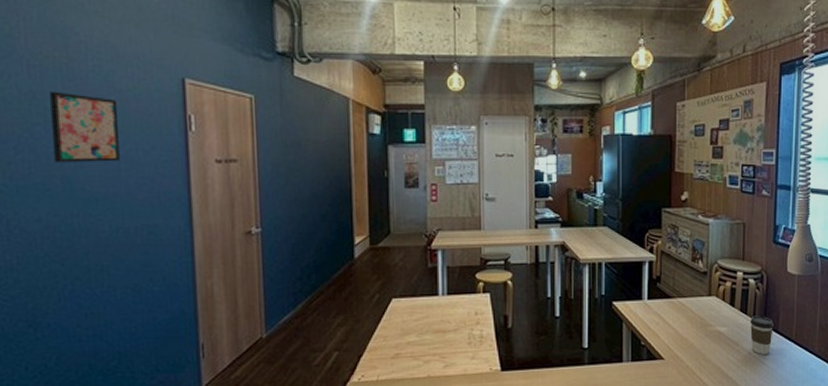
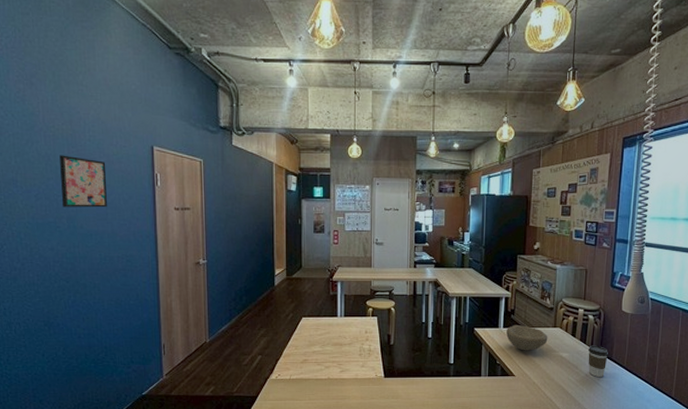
bowl: none [652,294,702,327] -> present [506,324,548,351]

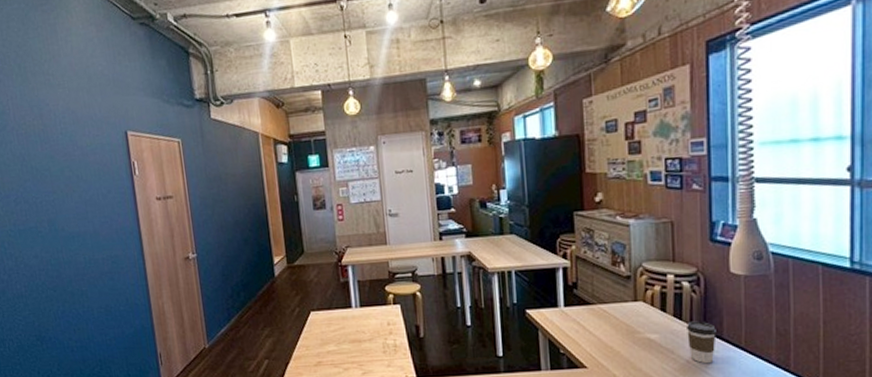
wall art: present [59,155,107,208] -> none [34,153,86,210]
bowl: present [506,324,548,351] -> none [569,301,628,335]

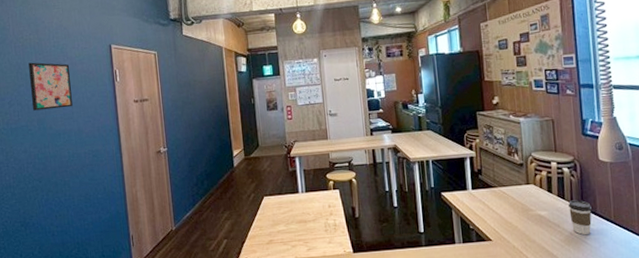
wall art: none [34,153,86,210] -> present [28,62,73,111]

